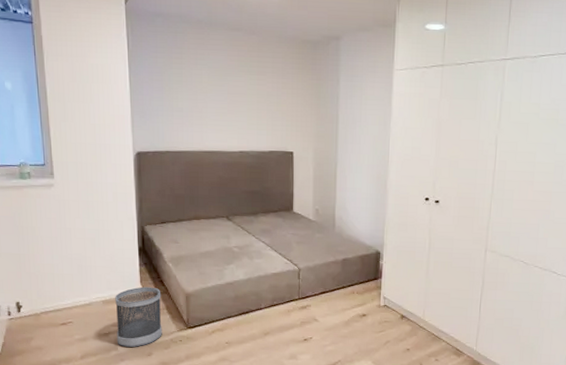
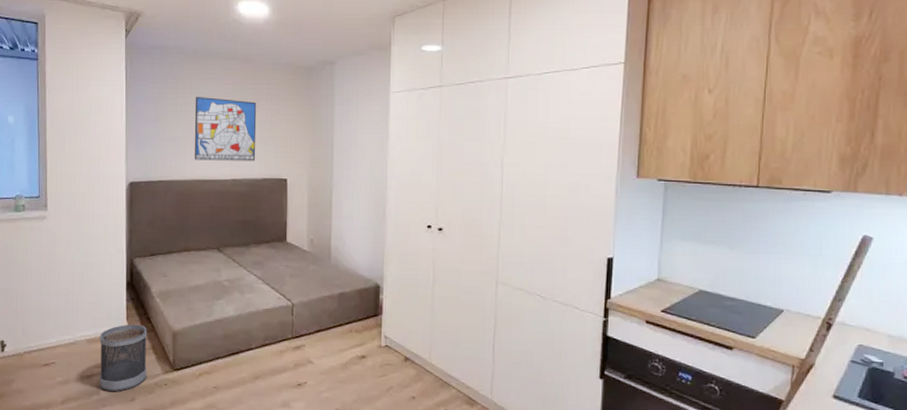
wall art: none [200,67,263,134] -> present [194,96,257,161]

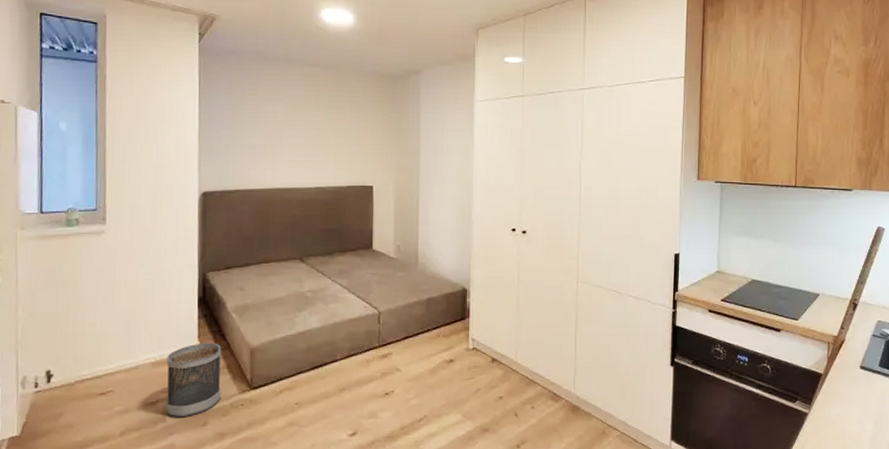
wall art: present [194,96,257,161] -> none [275,102,342,169]

